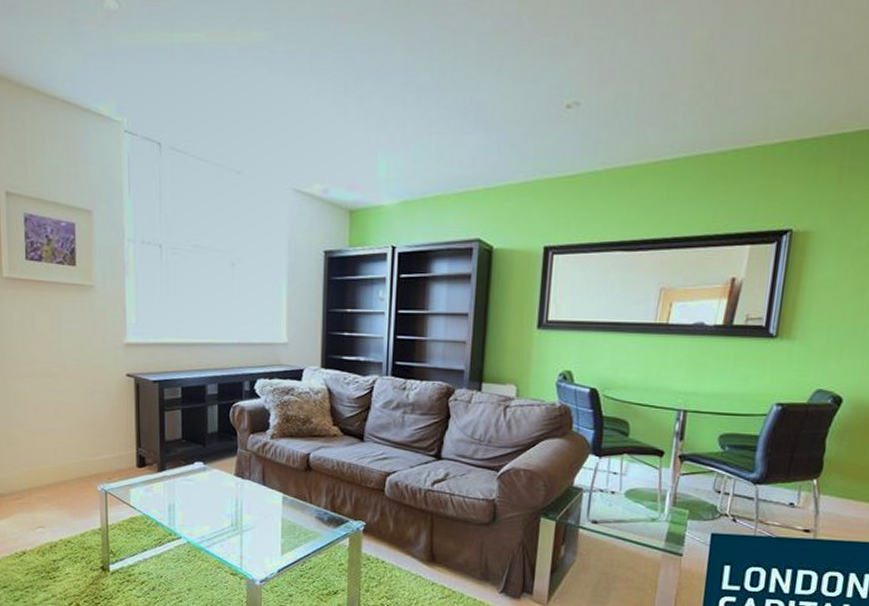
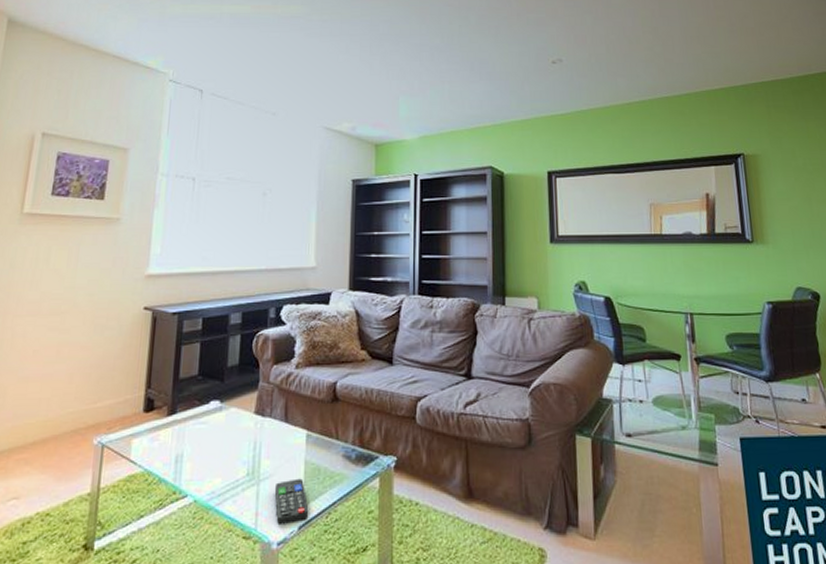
remote control: none [256,532,286,568] -> present [274,478,309,526]

